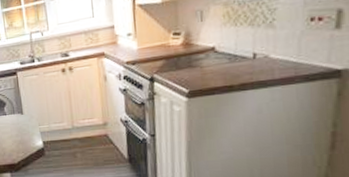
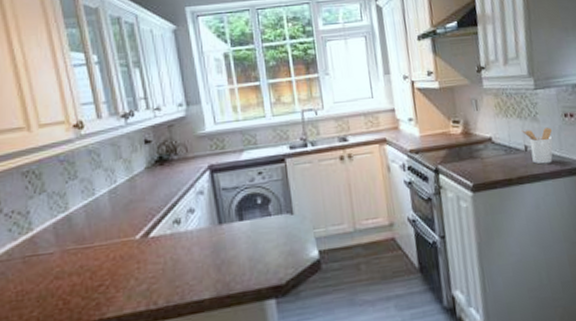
utensil holder: none [252,33,292,71] -> present [521,127,553,165]

